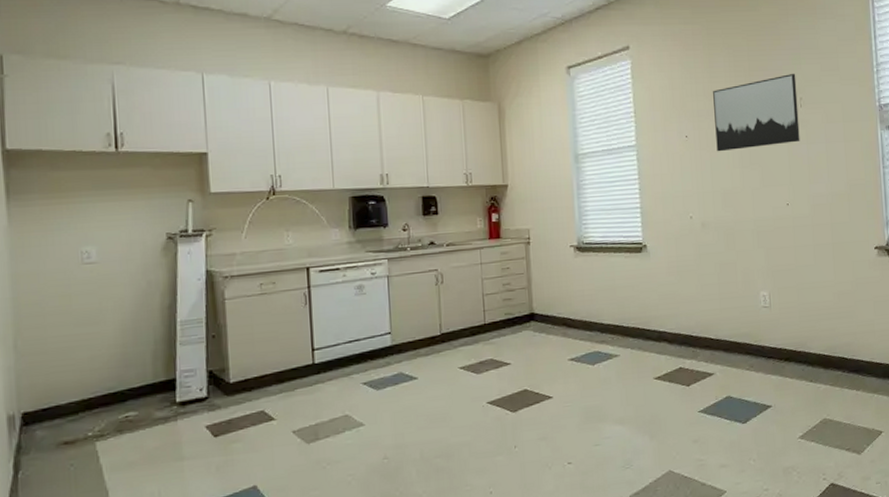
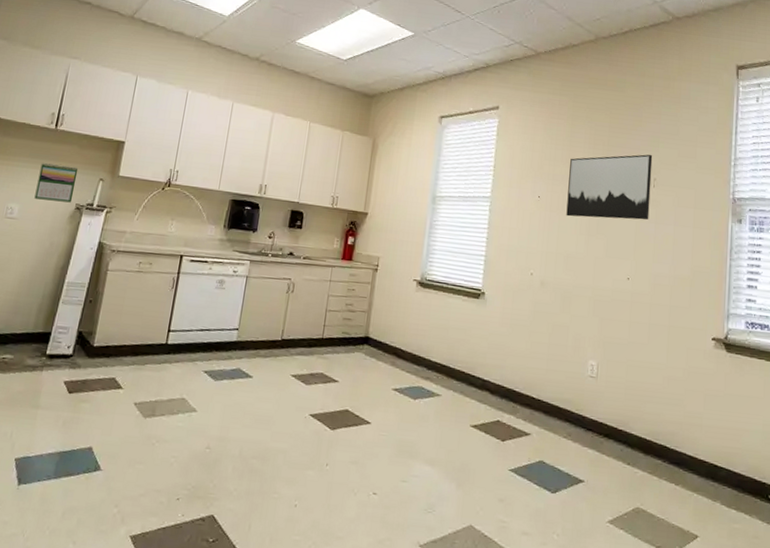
calendar: none [110,191,161,236] -> present [34,163,78,203]

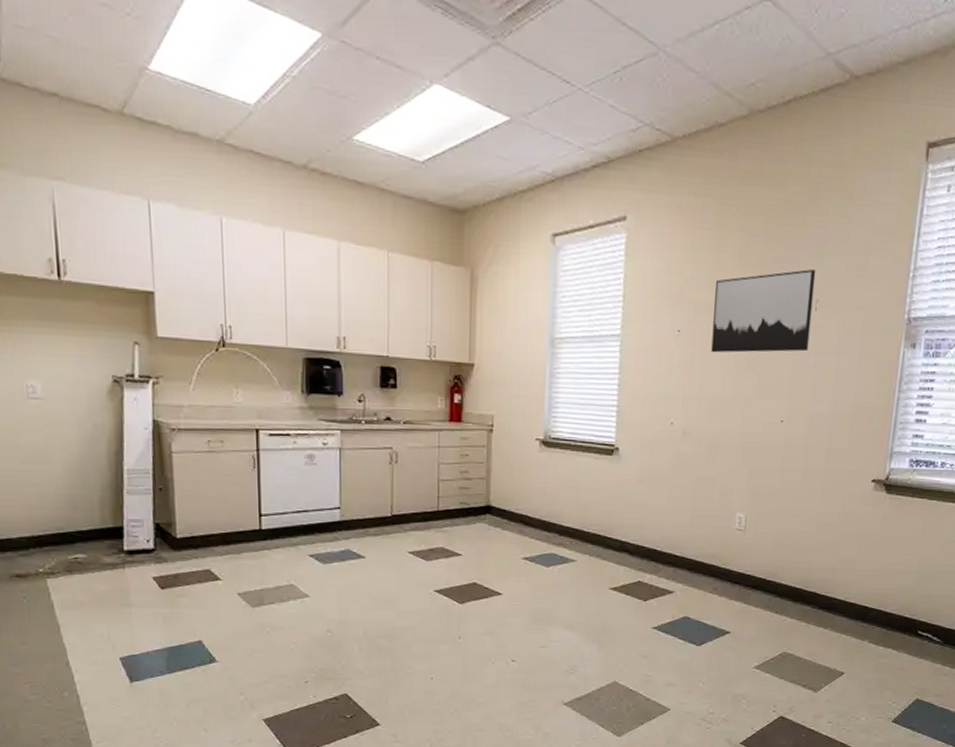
calendar: present [34,163,78,203] -> none [54,326,107,375]

